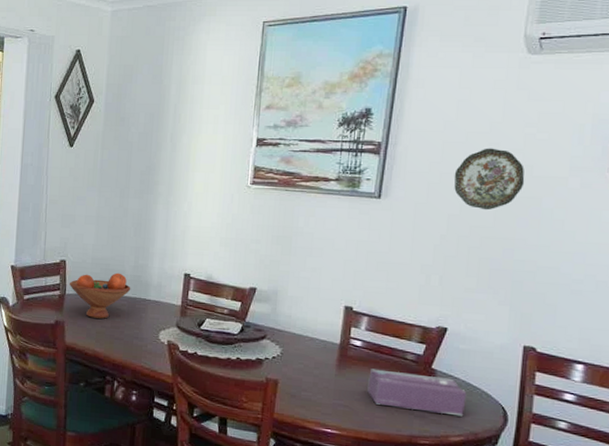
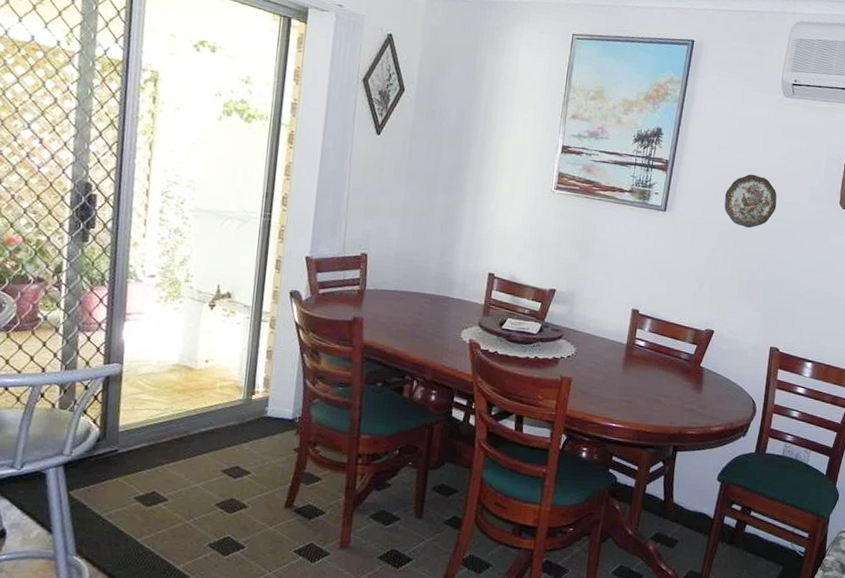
fruit bowl: present [70,273,131,319] -> none [370,269,435,317]
tissue box: present [367,368,467,417] -> none [648,367,727,409]

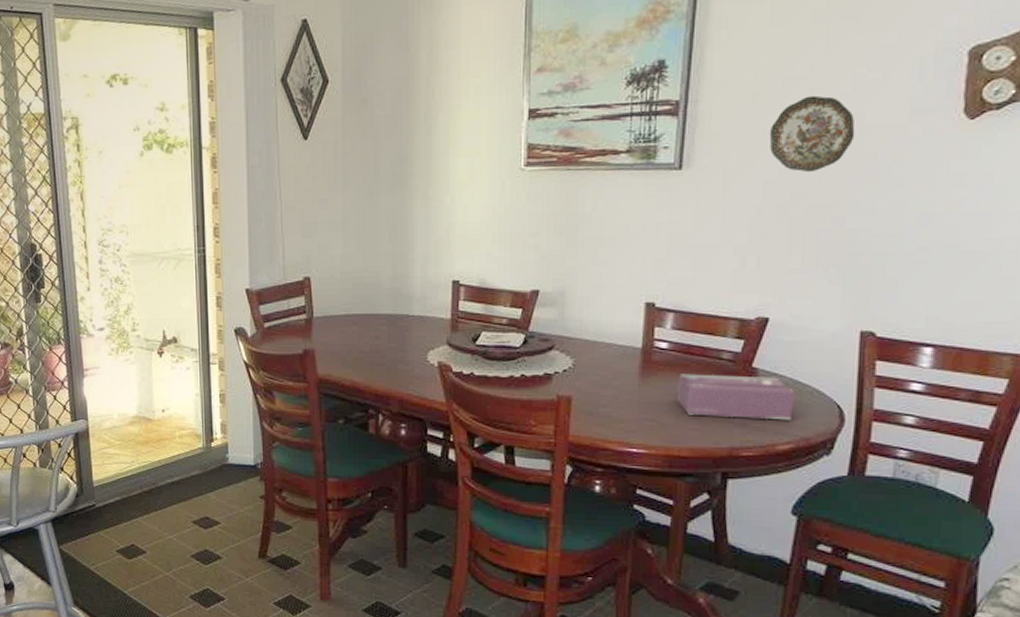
tissue box: none [648,367,727,409] -> present [677,374,795,421]

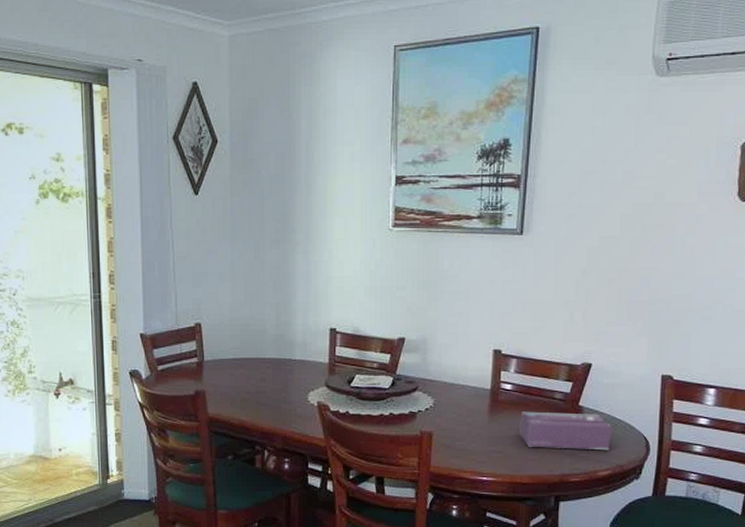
decorative plate: present [769,95,855,173] -> none [592,176,658,241]

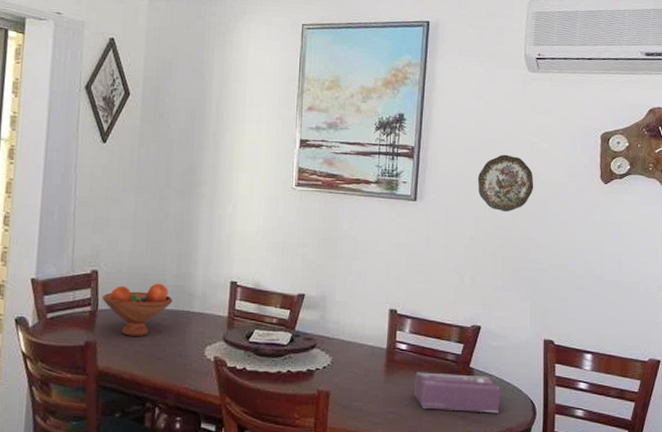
fruit bowl: none [207,333,275,384] -> present [102,283,173,336]
decorative plate: none [592,176,658,241] -> present [477,154,534,212]

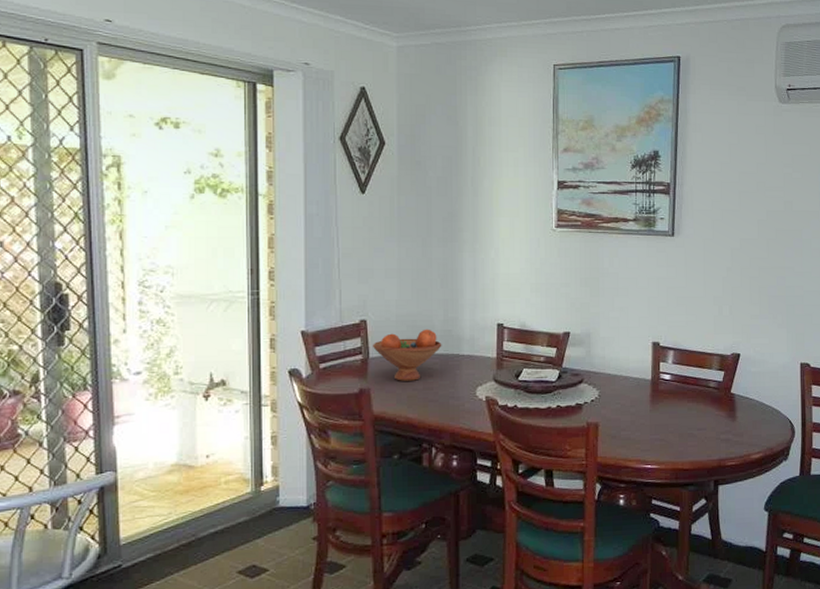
tissue box: present [414,372,501,413] -> none [679,400,761,435]
decorative plate: present [477,154,534,212] -> none [732,186,788,243]

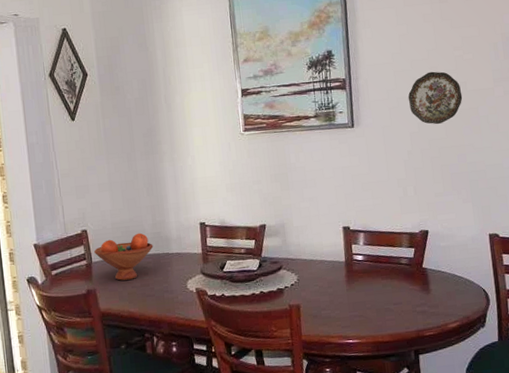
decorative plate: none [732,186,788,243] -> present [408,71,463,125]

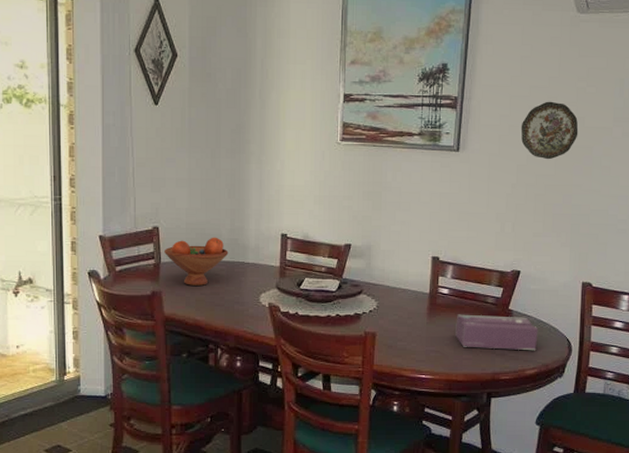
tissue box: none [374,273,455,309] -> present [455,314,538,351]

